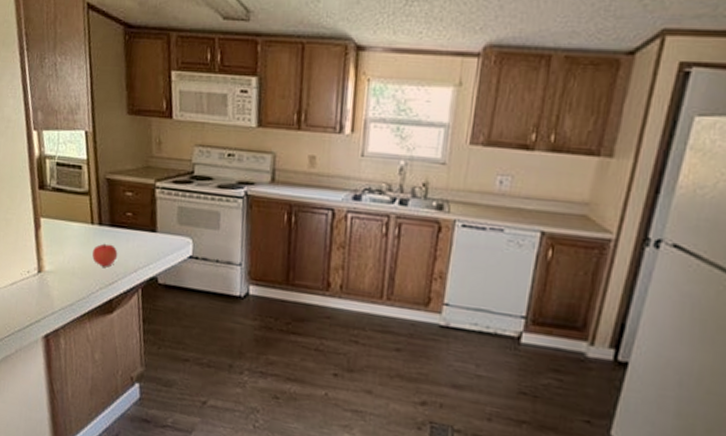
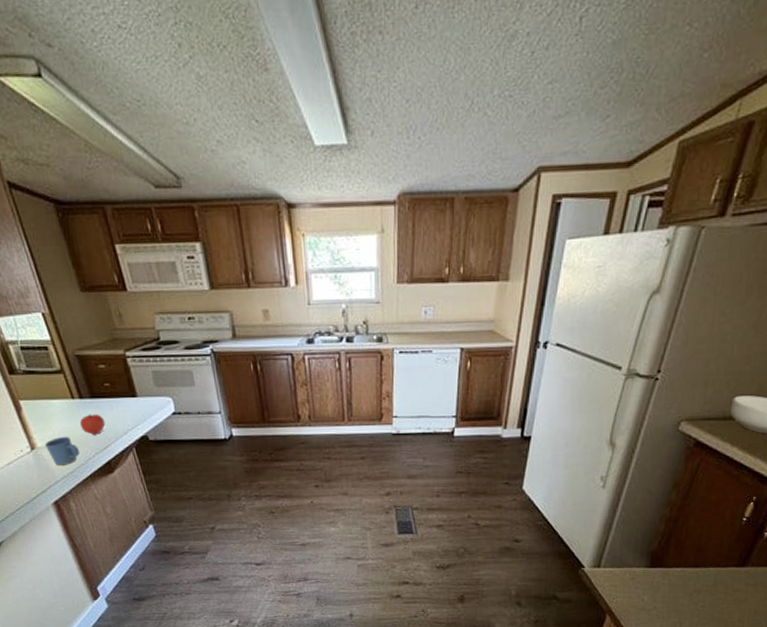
mug: none [52,263,85,296] -> present [45,436,80,466]

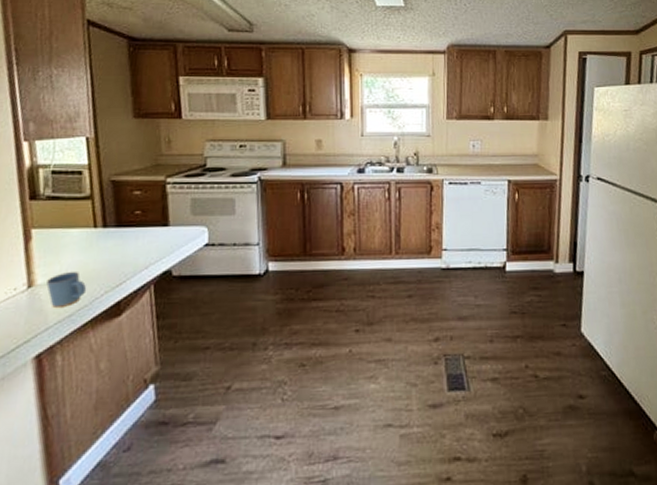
fruit: present [79,414,106,435] -> none [95,245,126,269]

